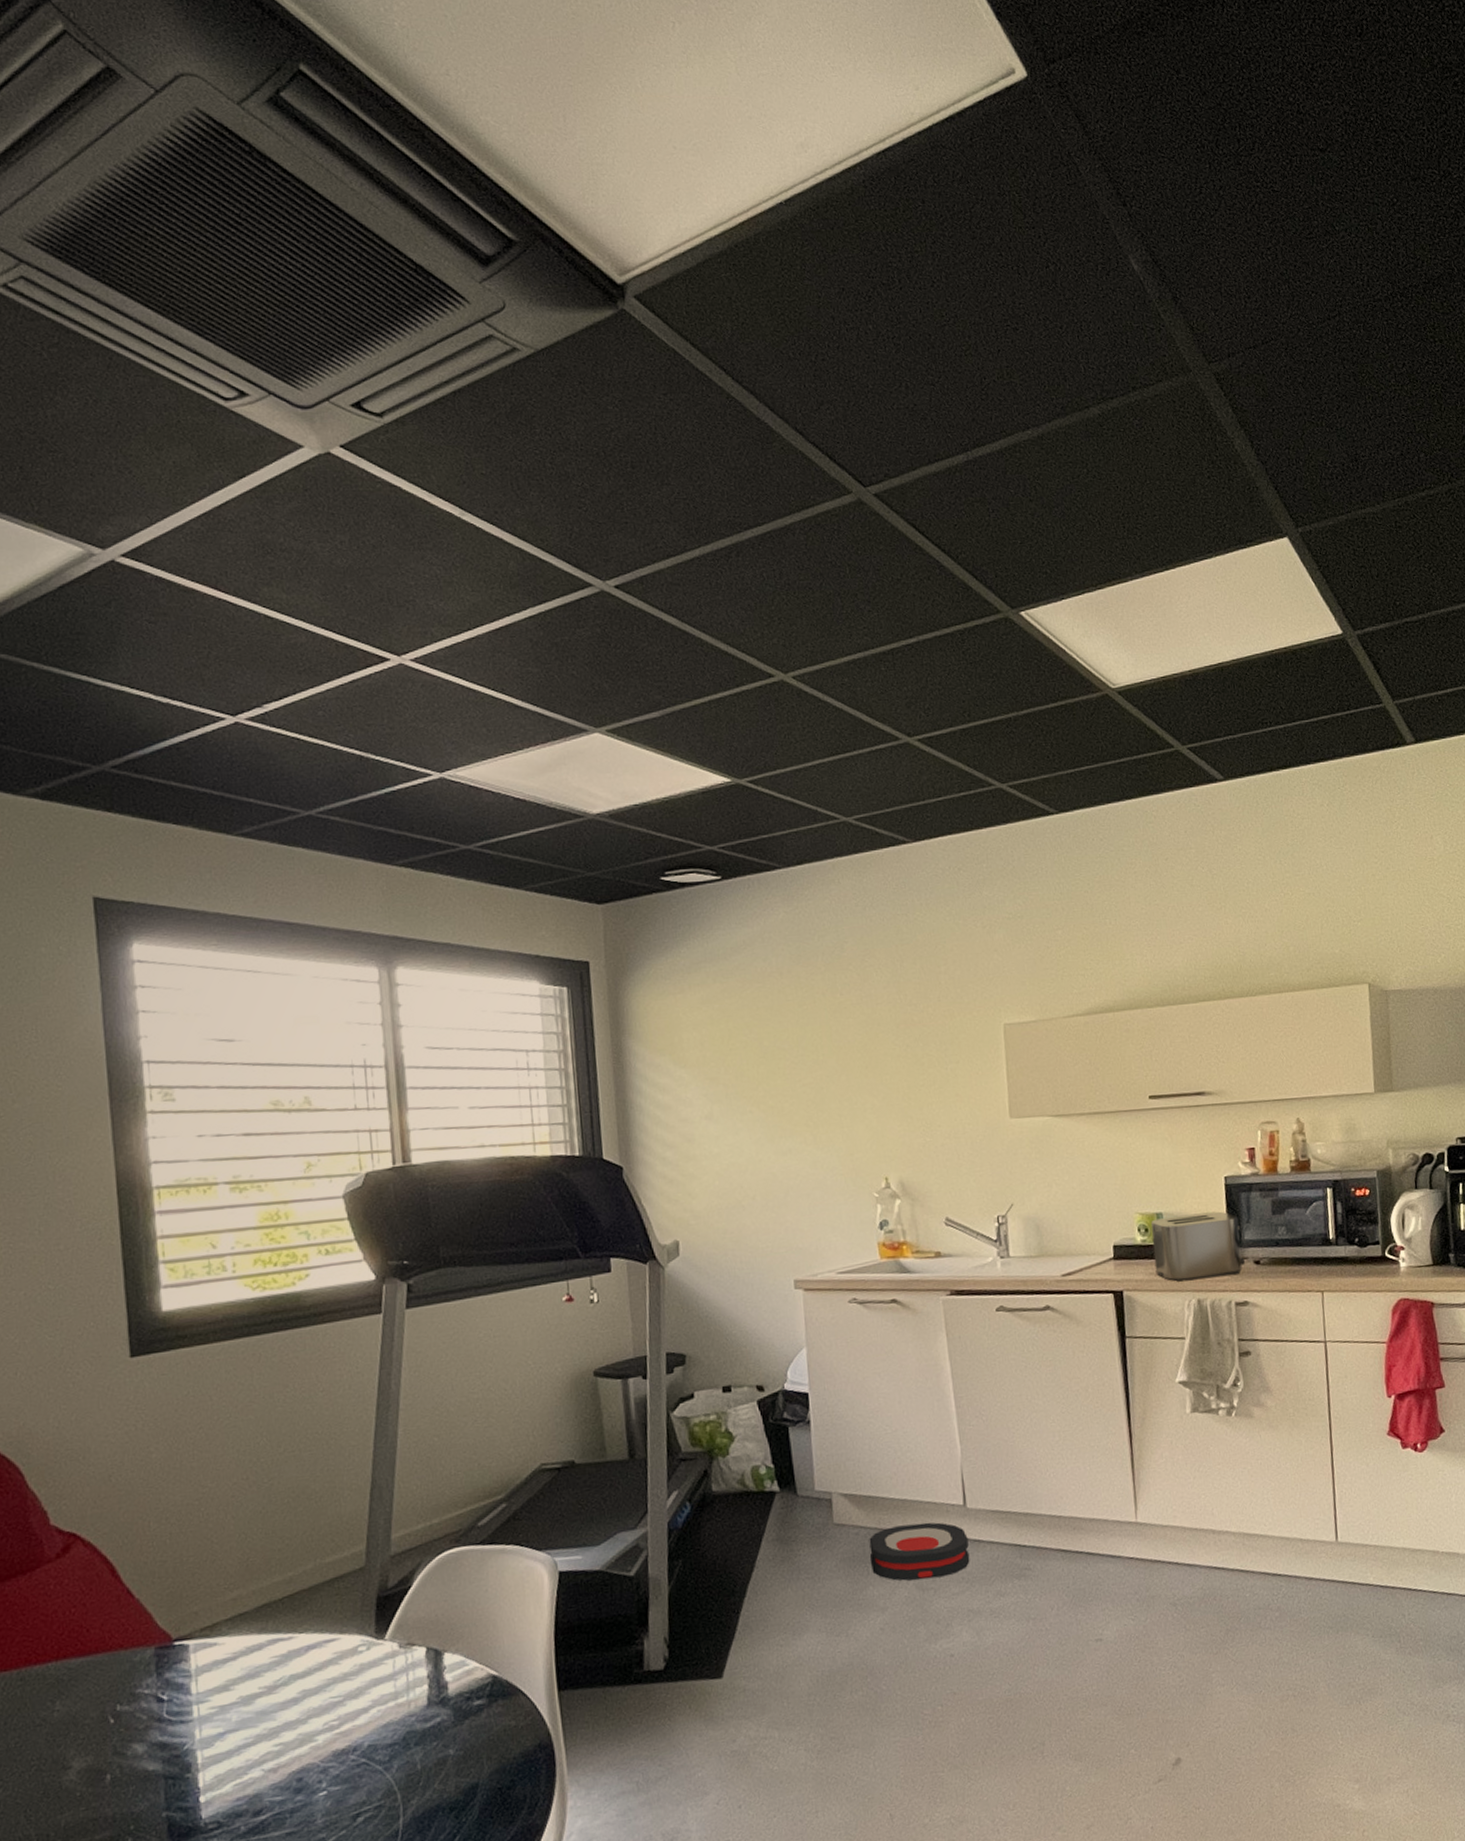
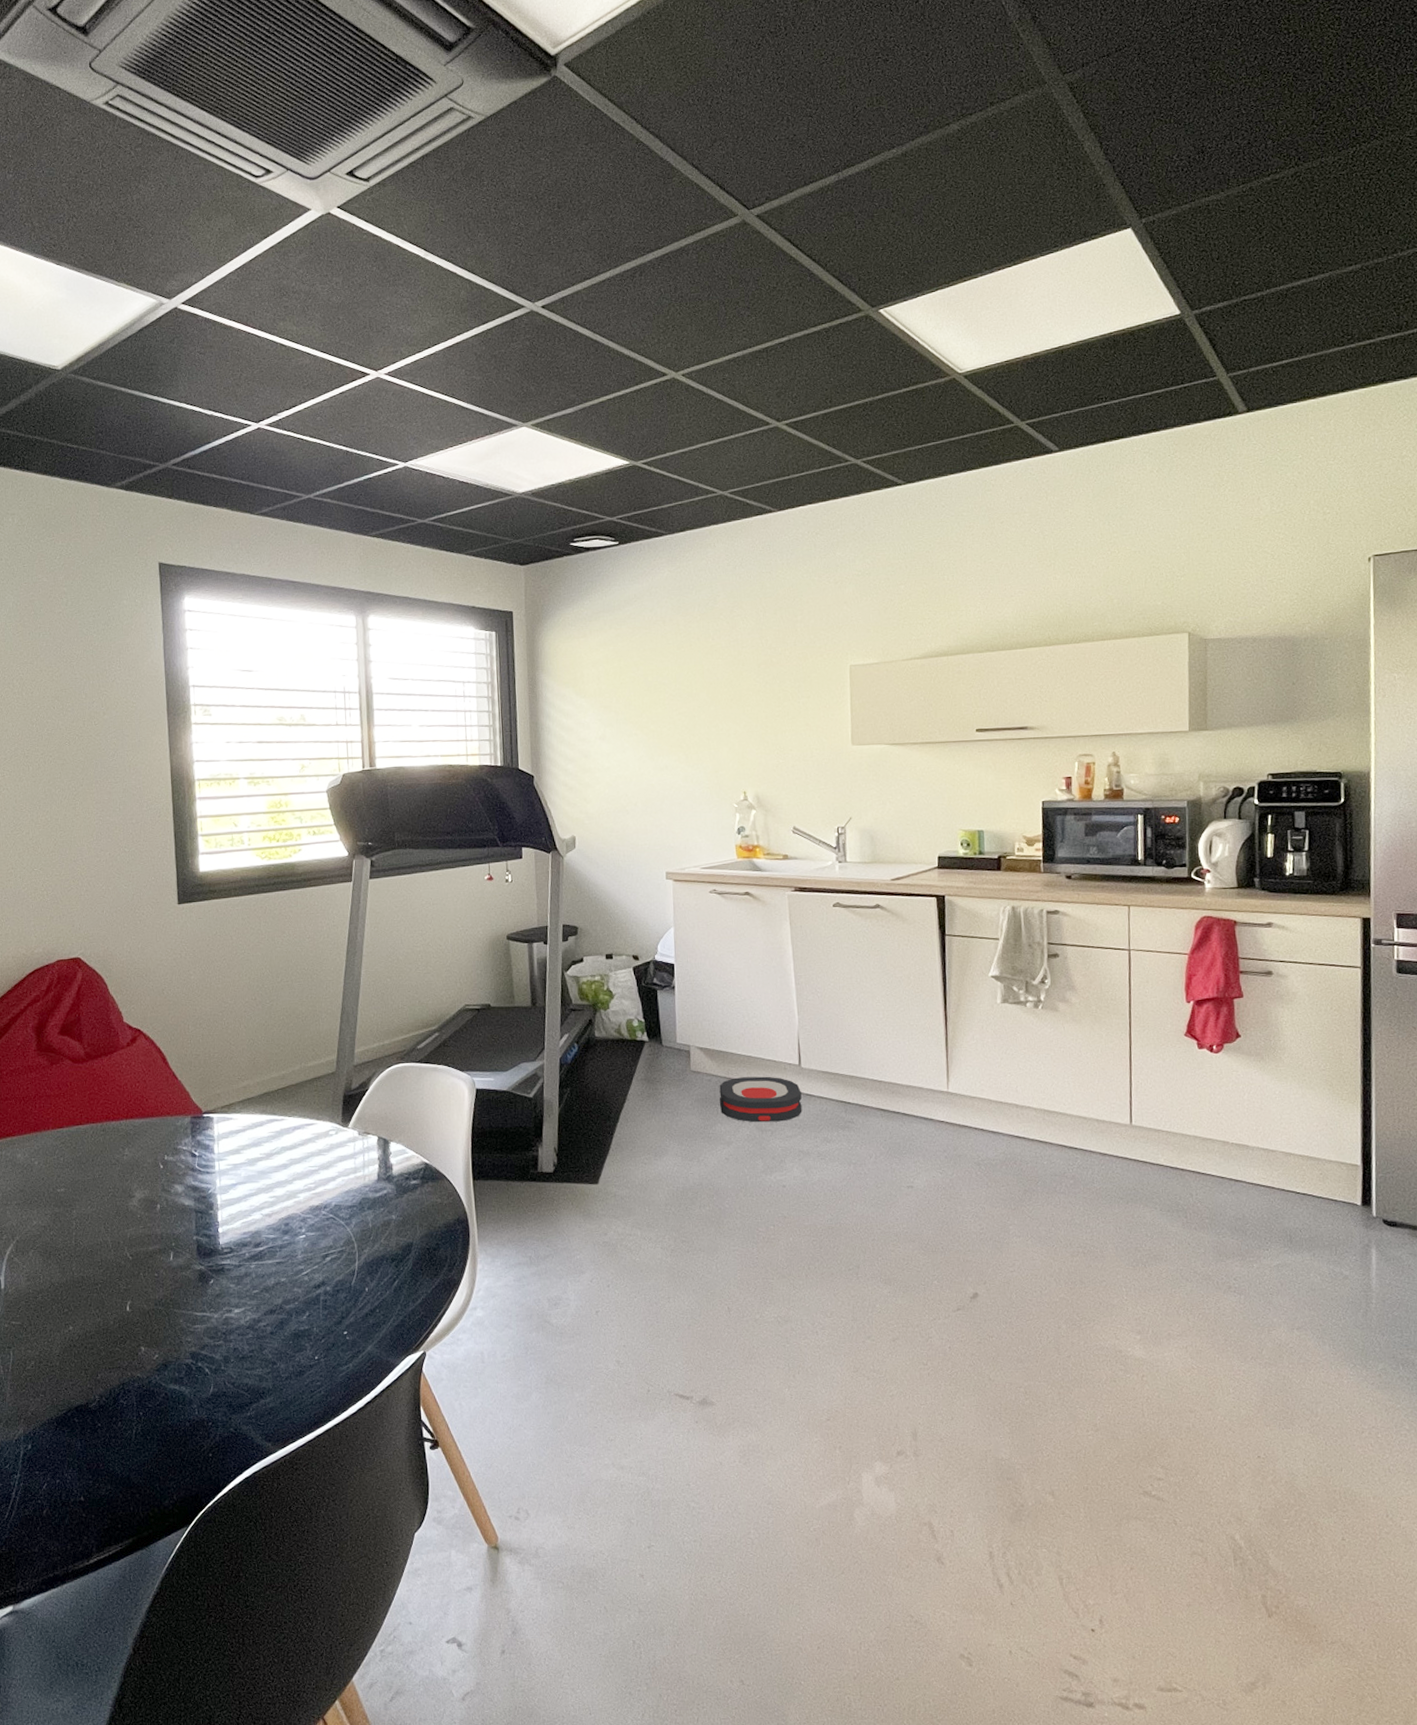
toaster: present [1150,1211,1245,1282] -> none [972,831,1057,891]

